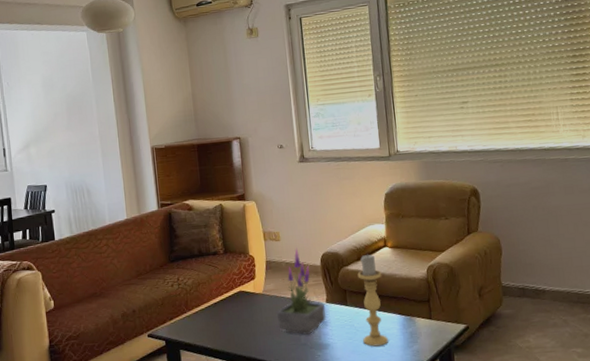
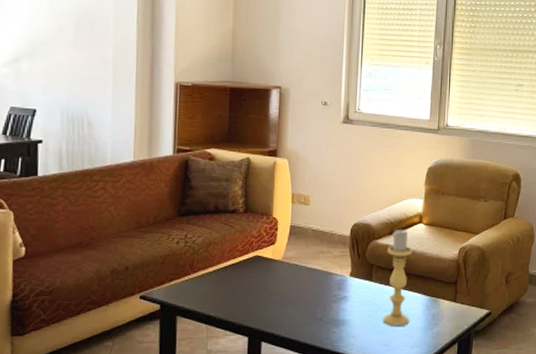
potted plant: present [277,247,326,335] -> none [294,214,349,309]

